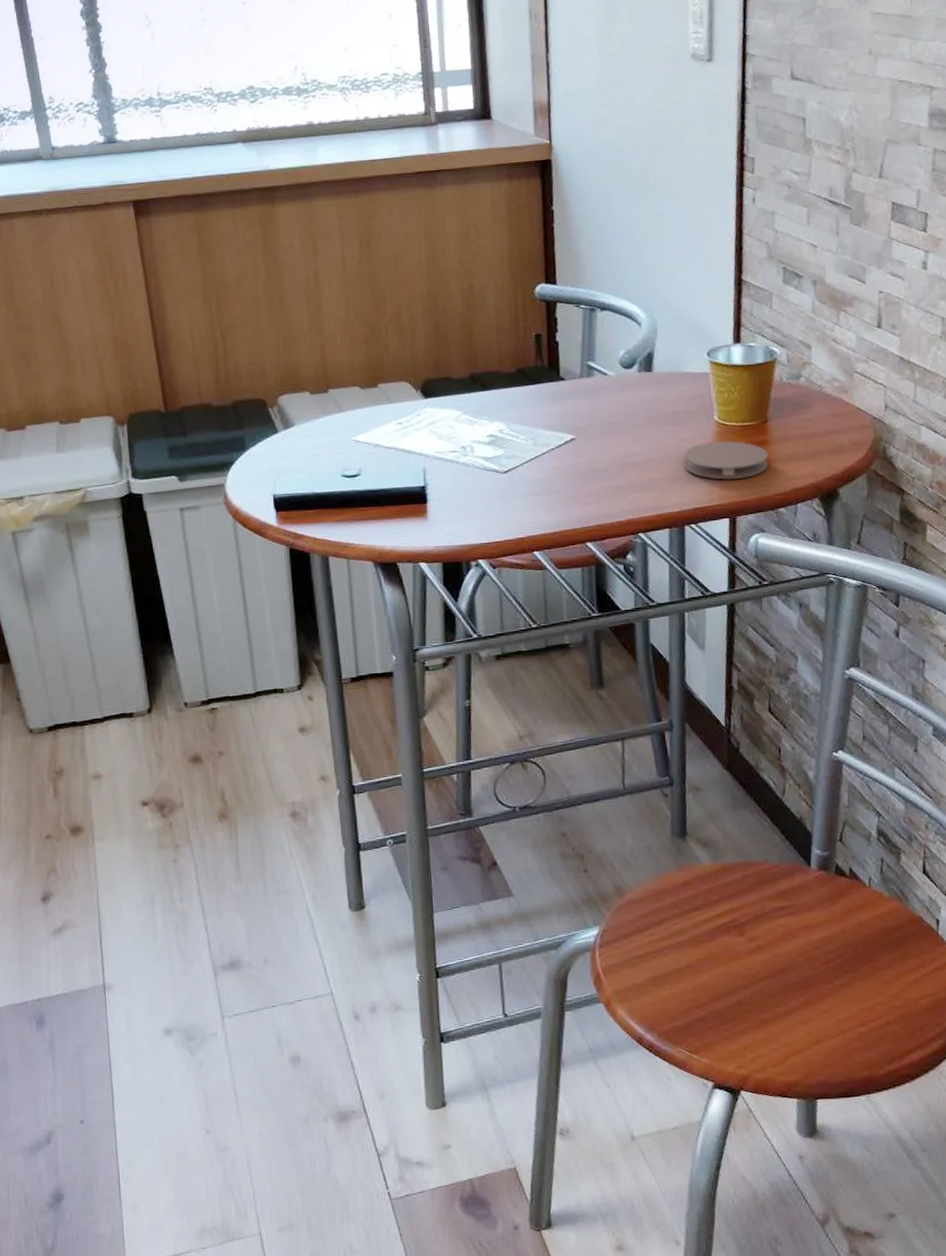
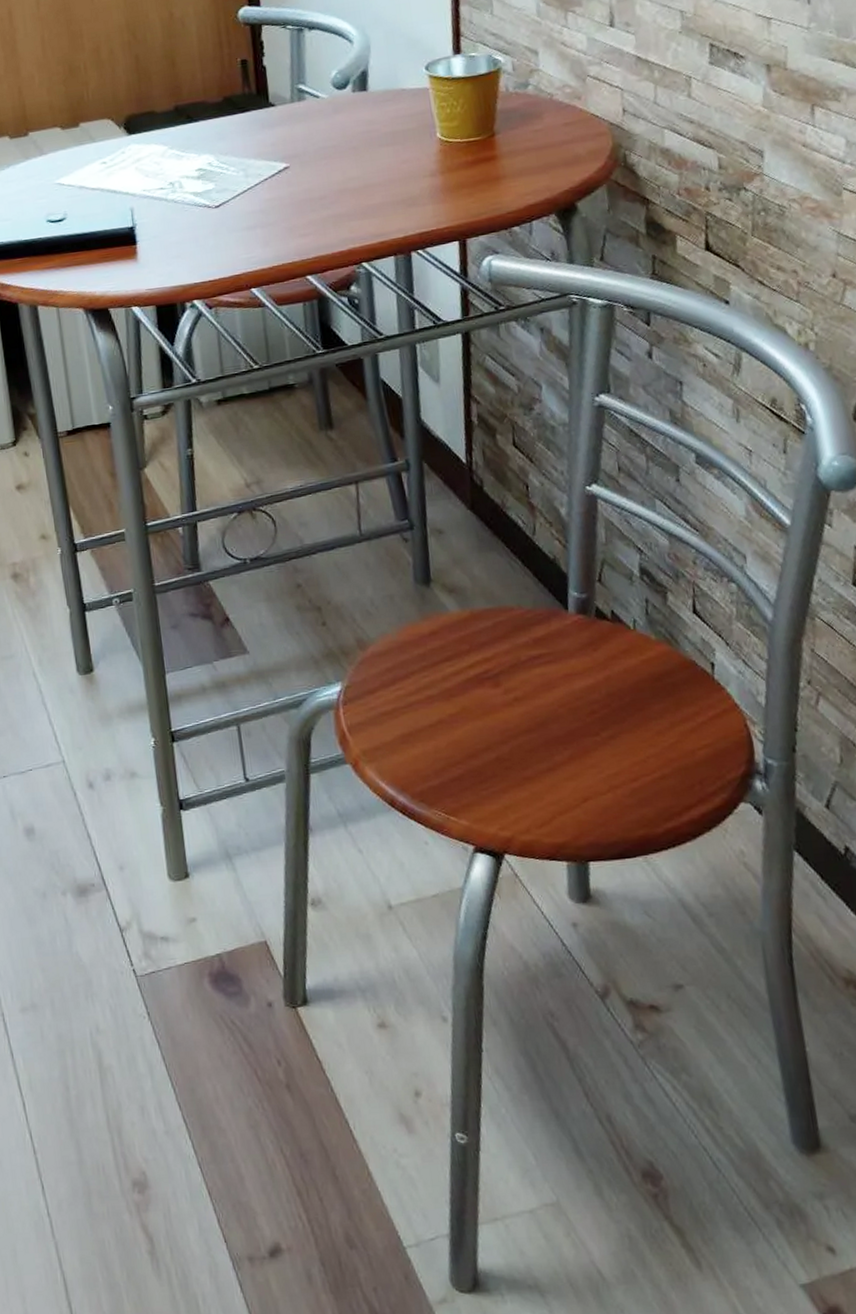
coaster: present [683,441,768,480] -> none [406,159,498,201]

